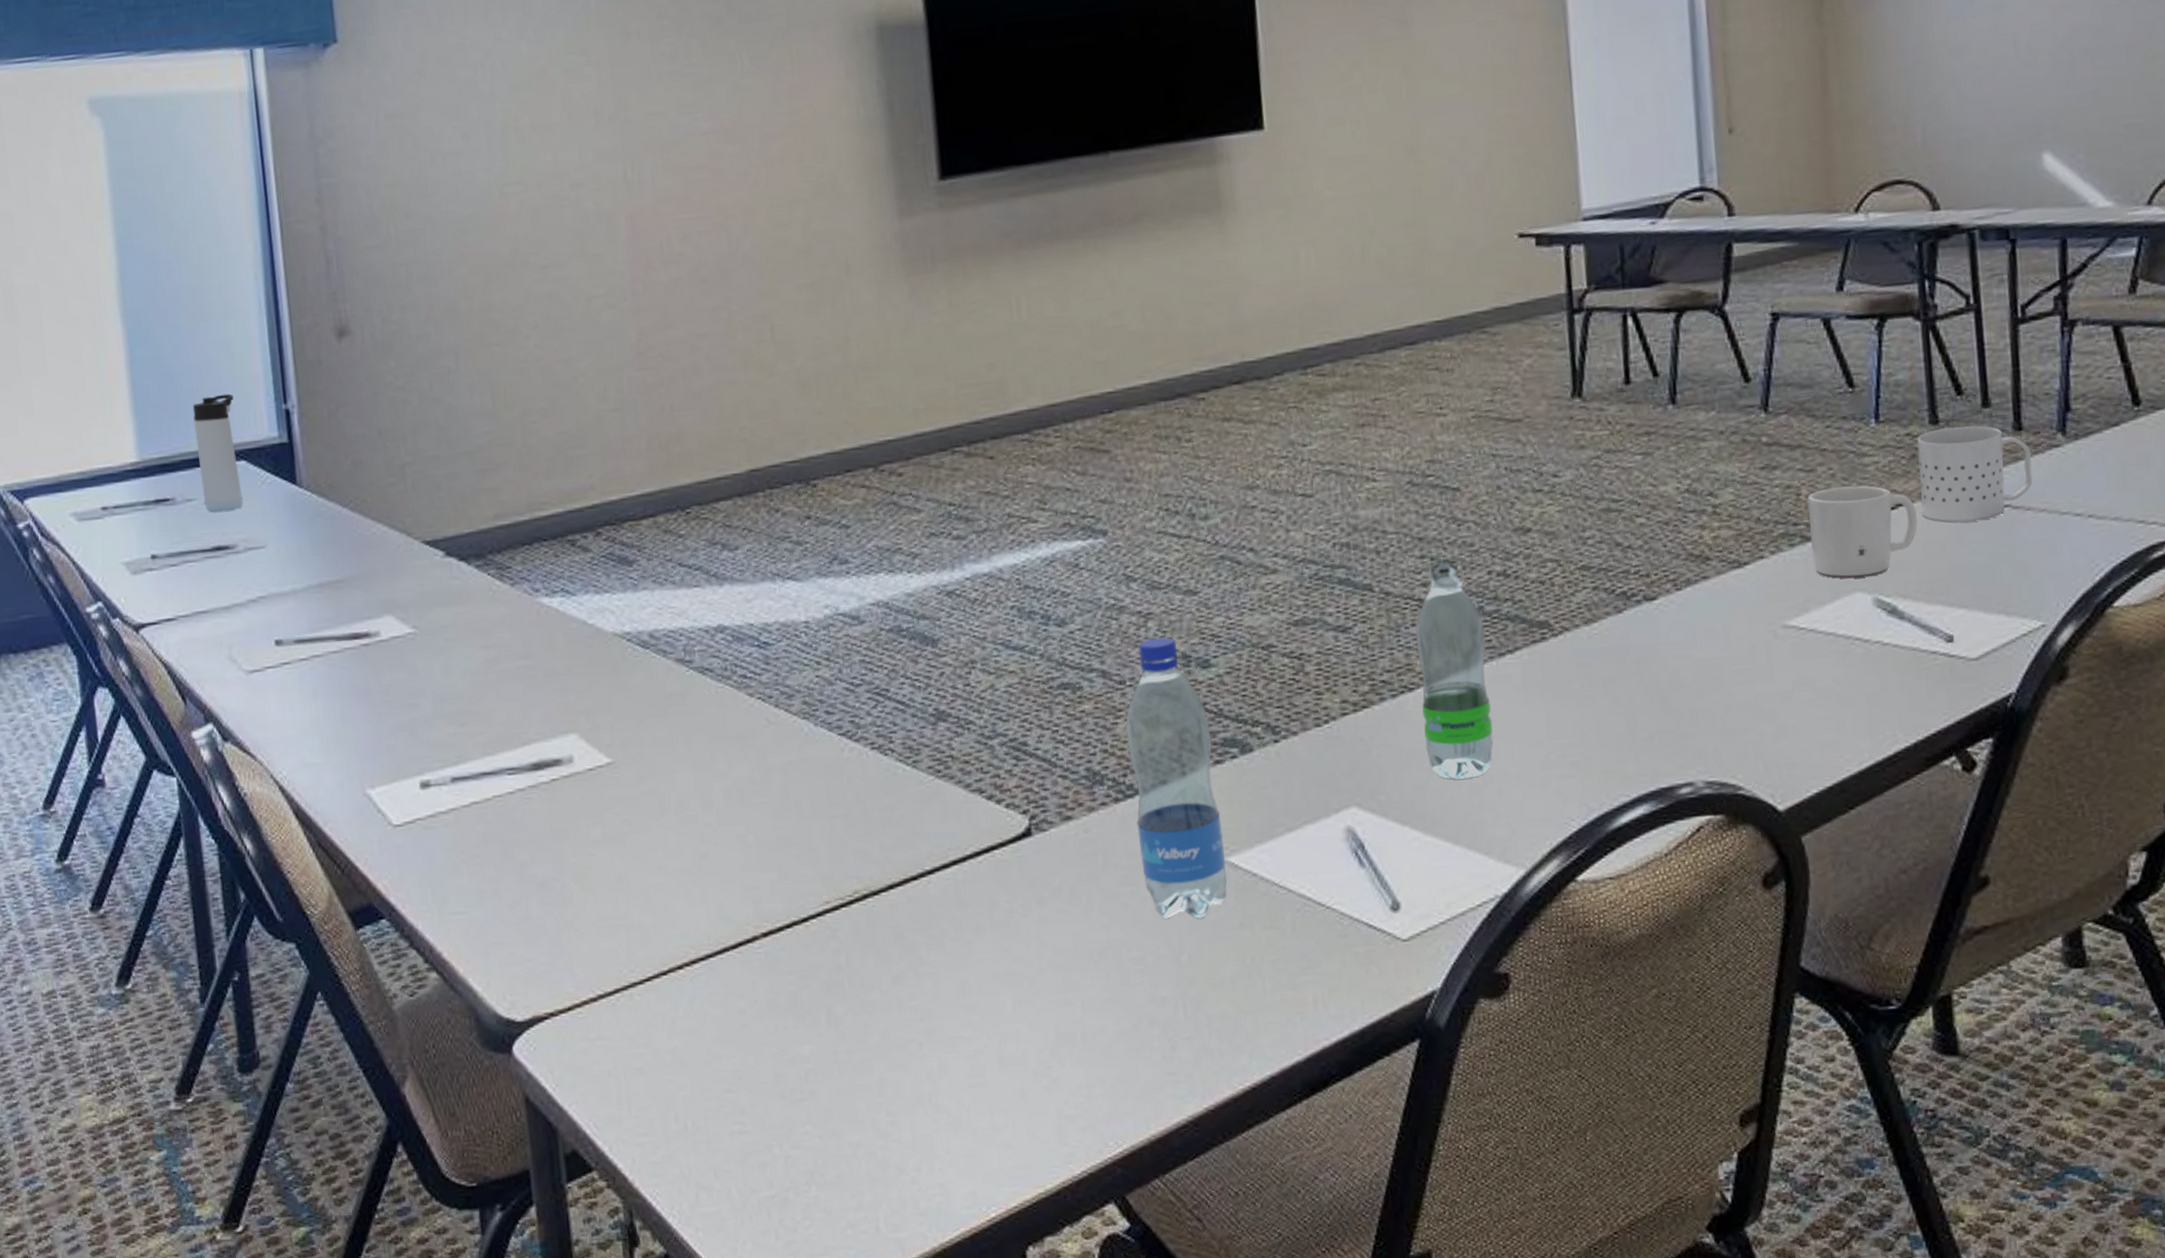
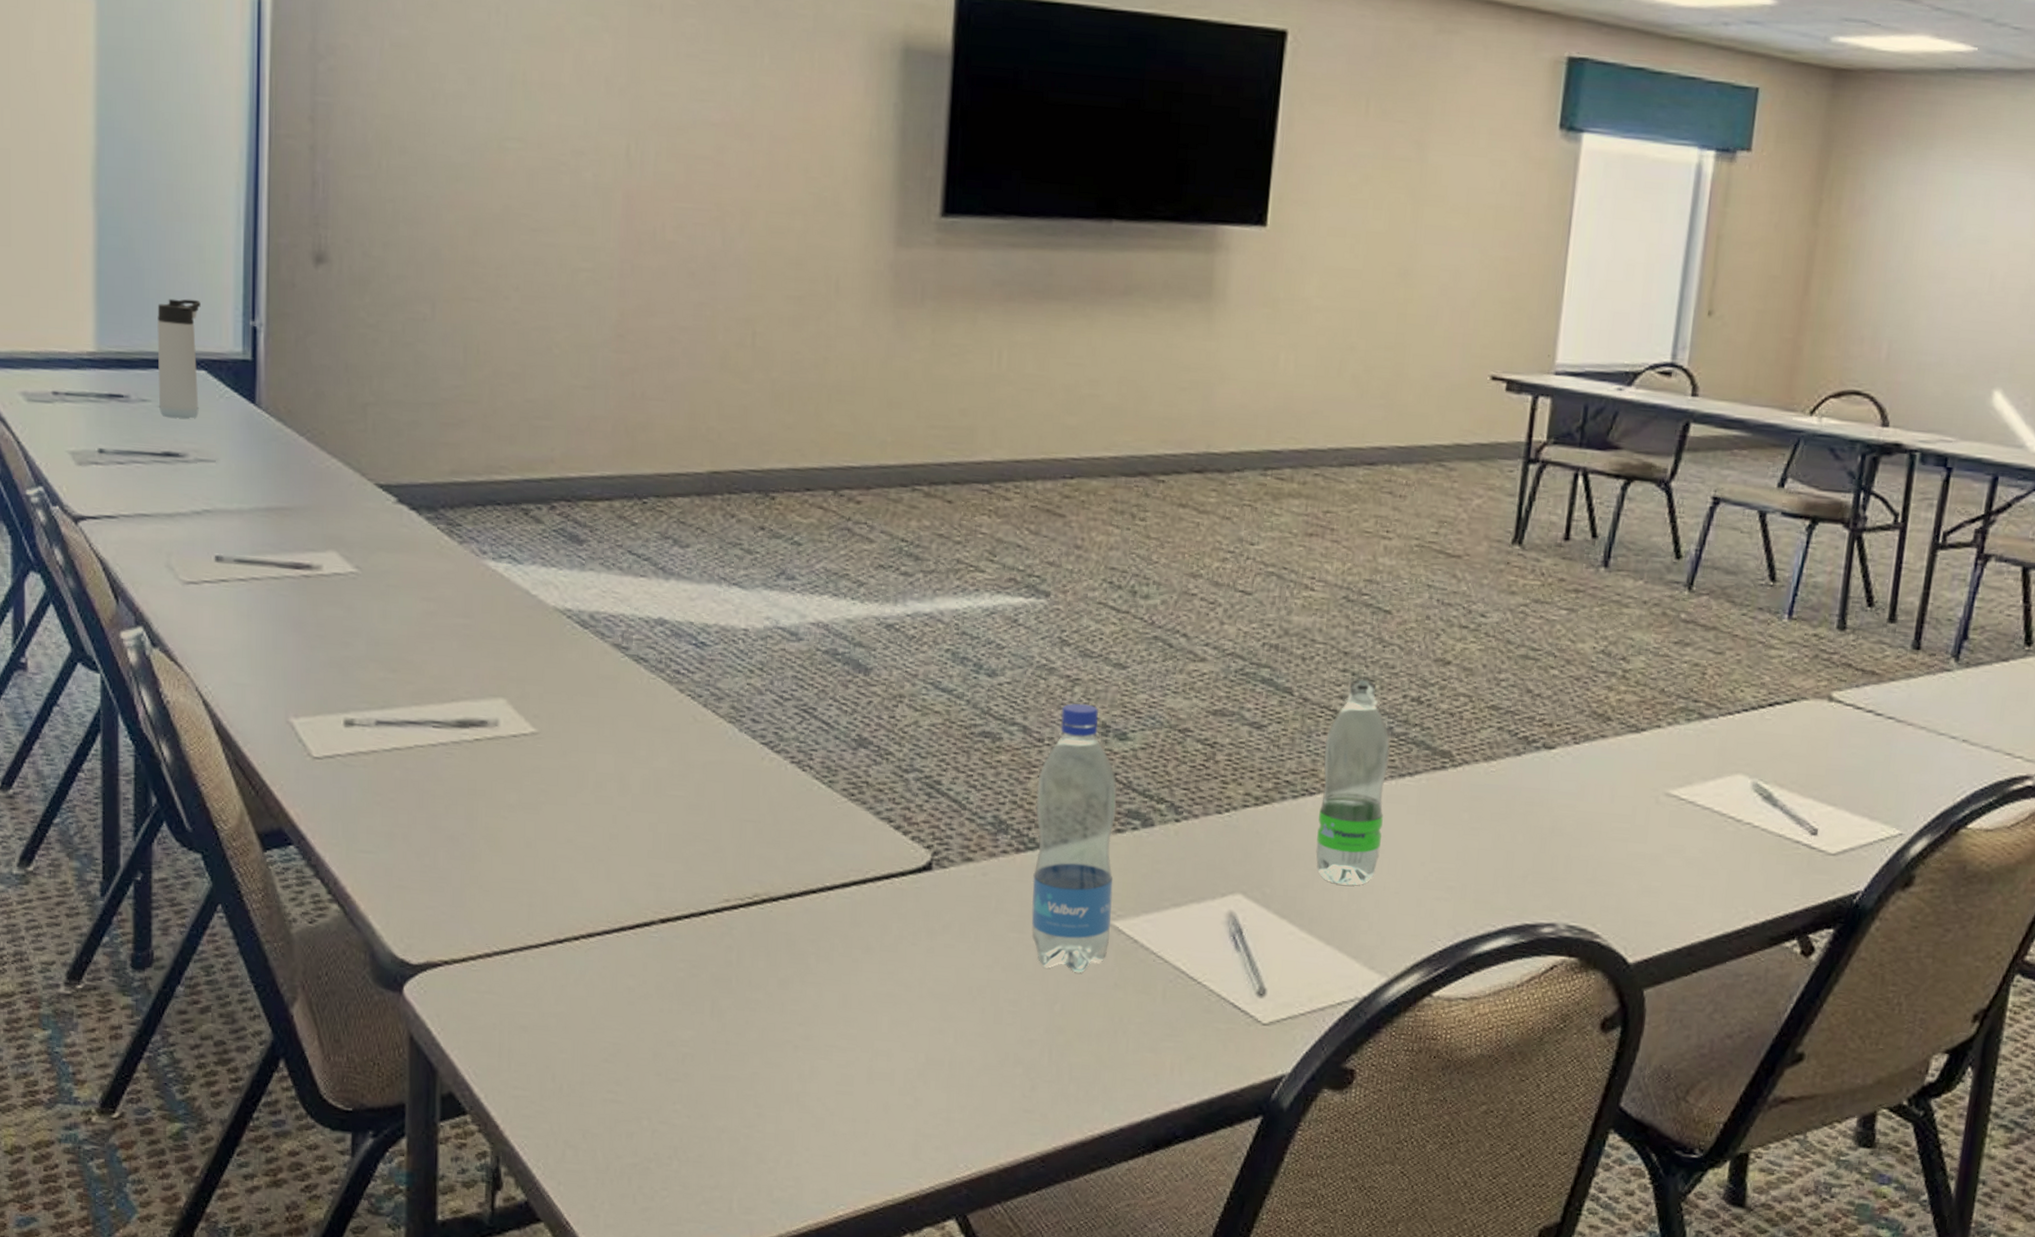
mug: present [1807,485,1918,579] -> none [1704,672,1809,762]
mug: present [1917,426,2033,523] -> none [1813,635,1924,728]

